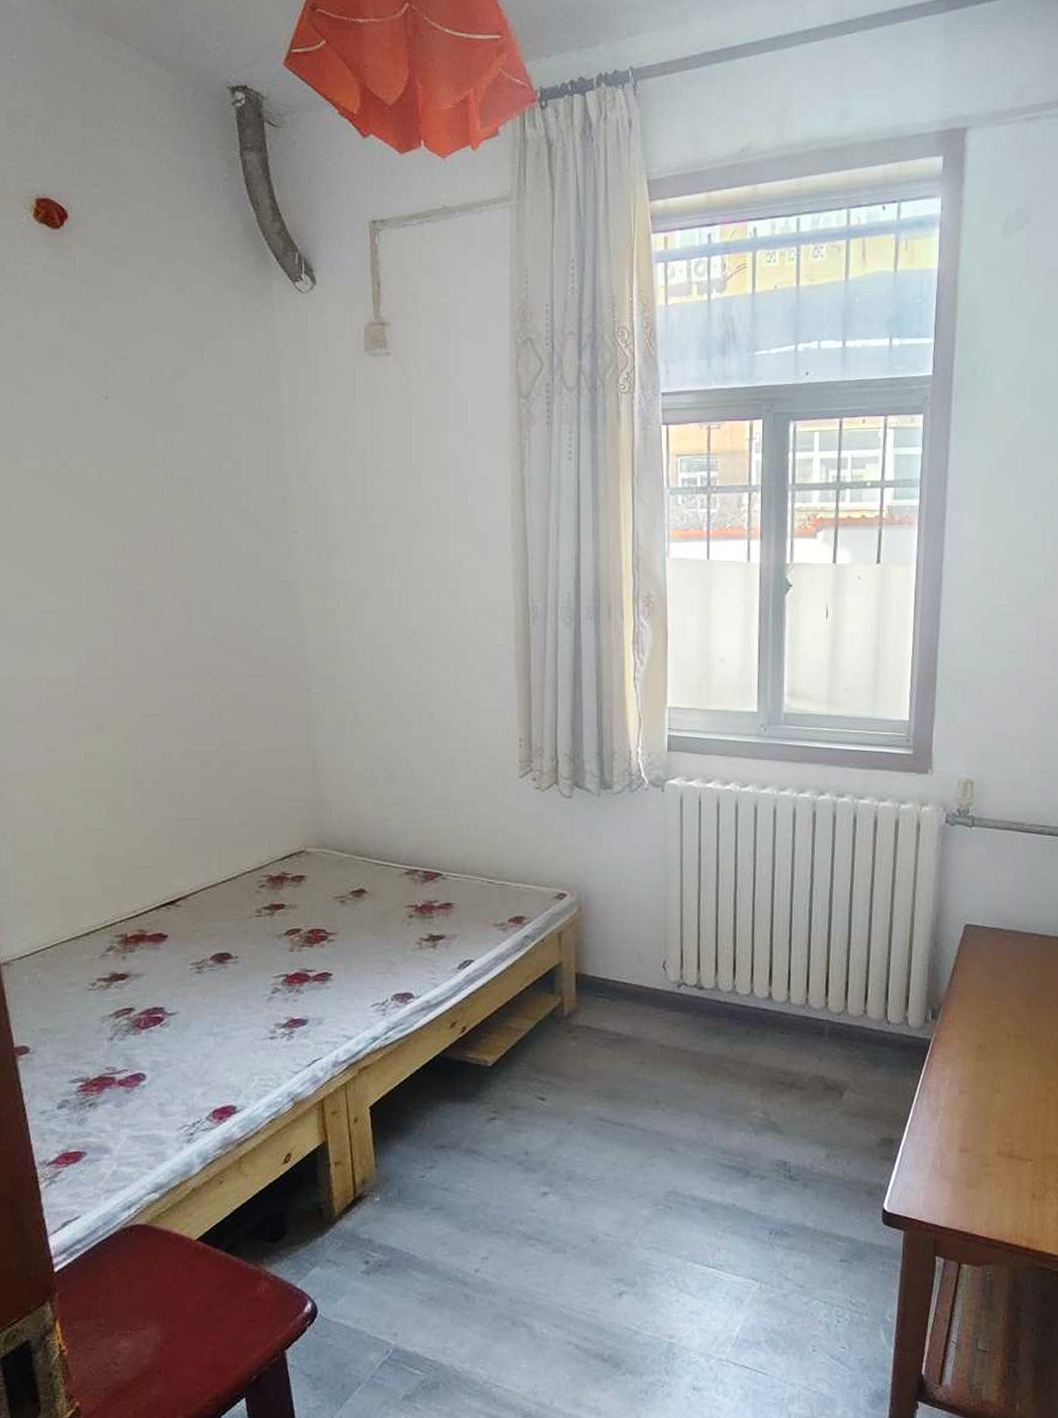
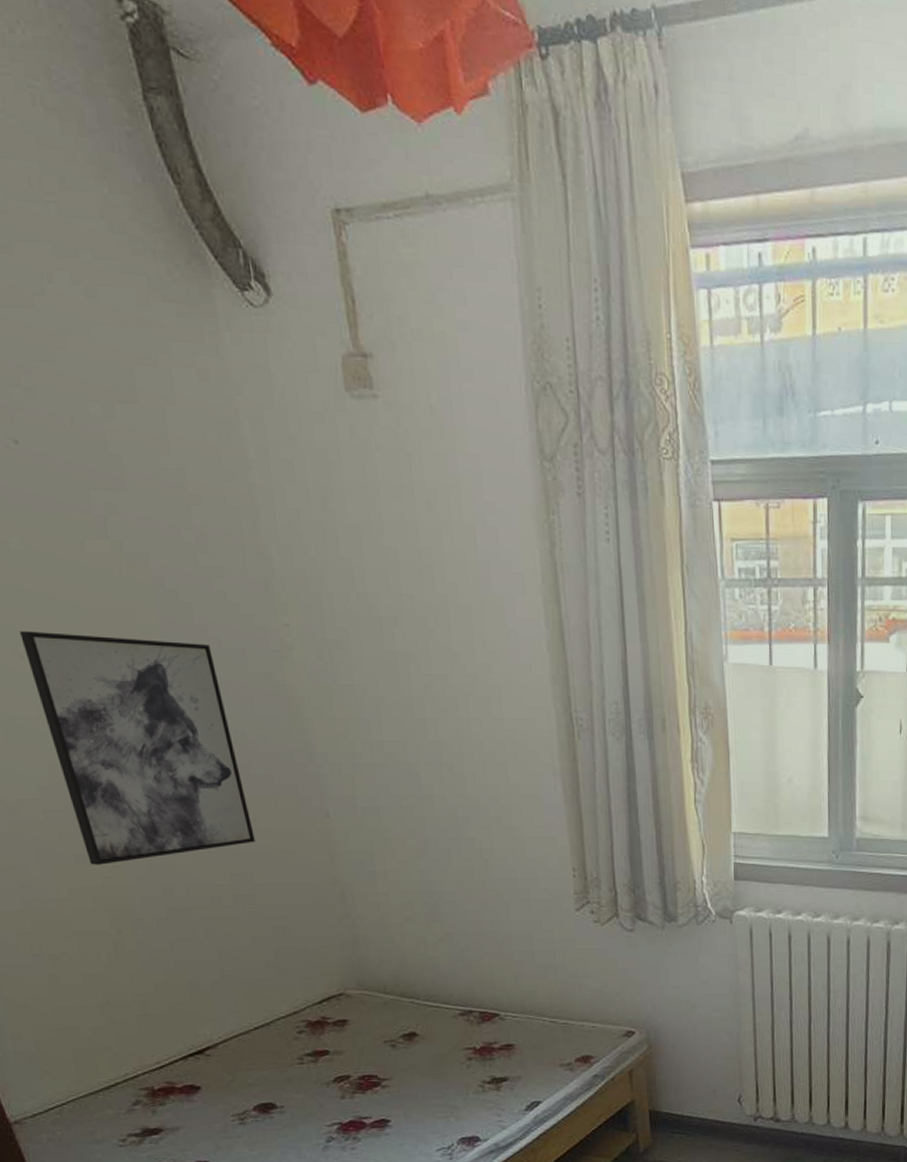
wall art: none [83,540,246,733] -> present [19,630,255,865]

